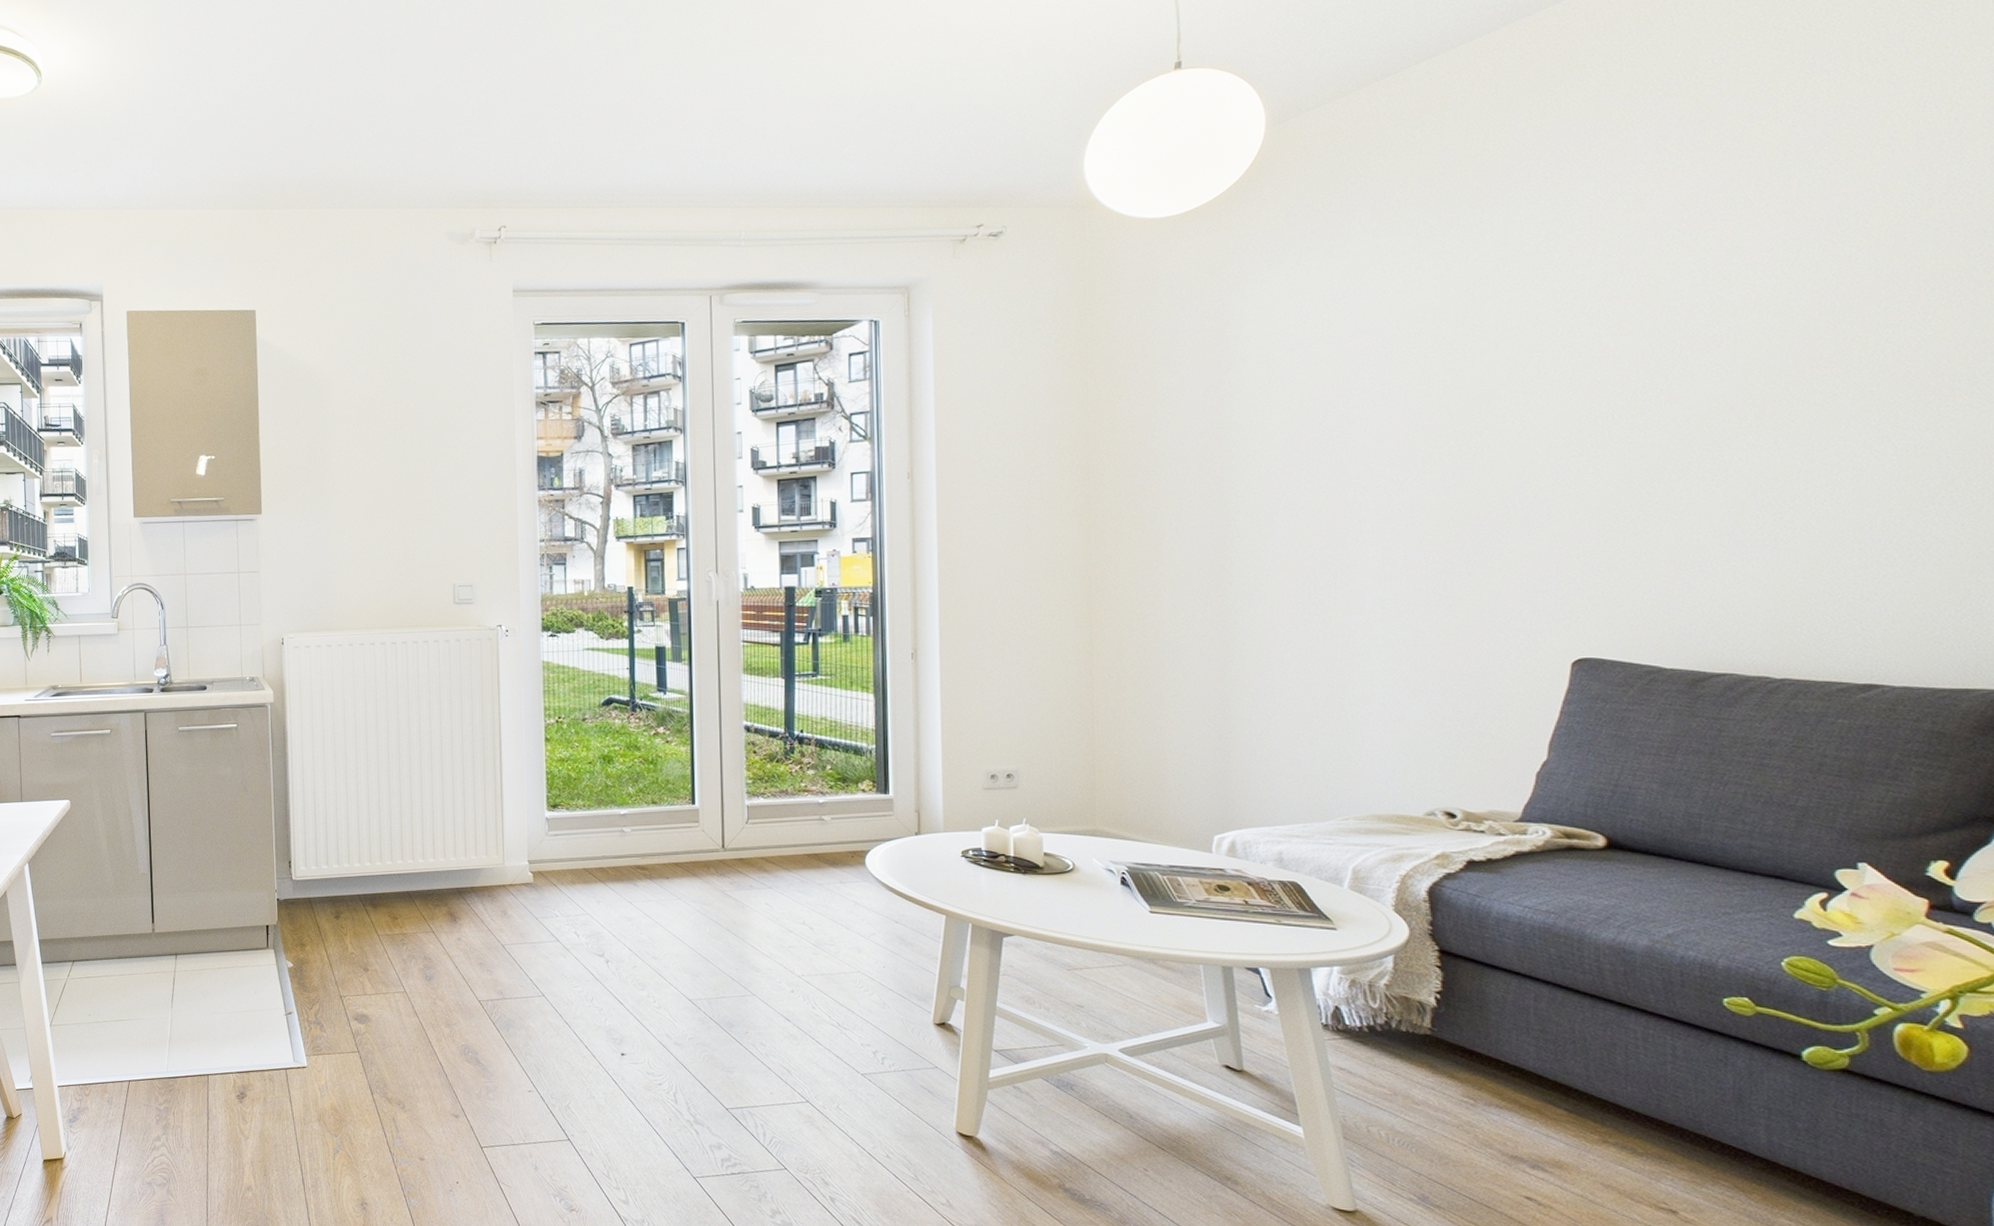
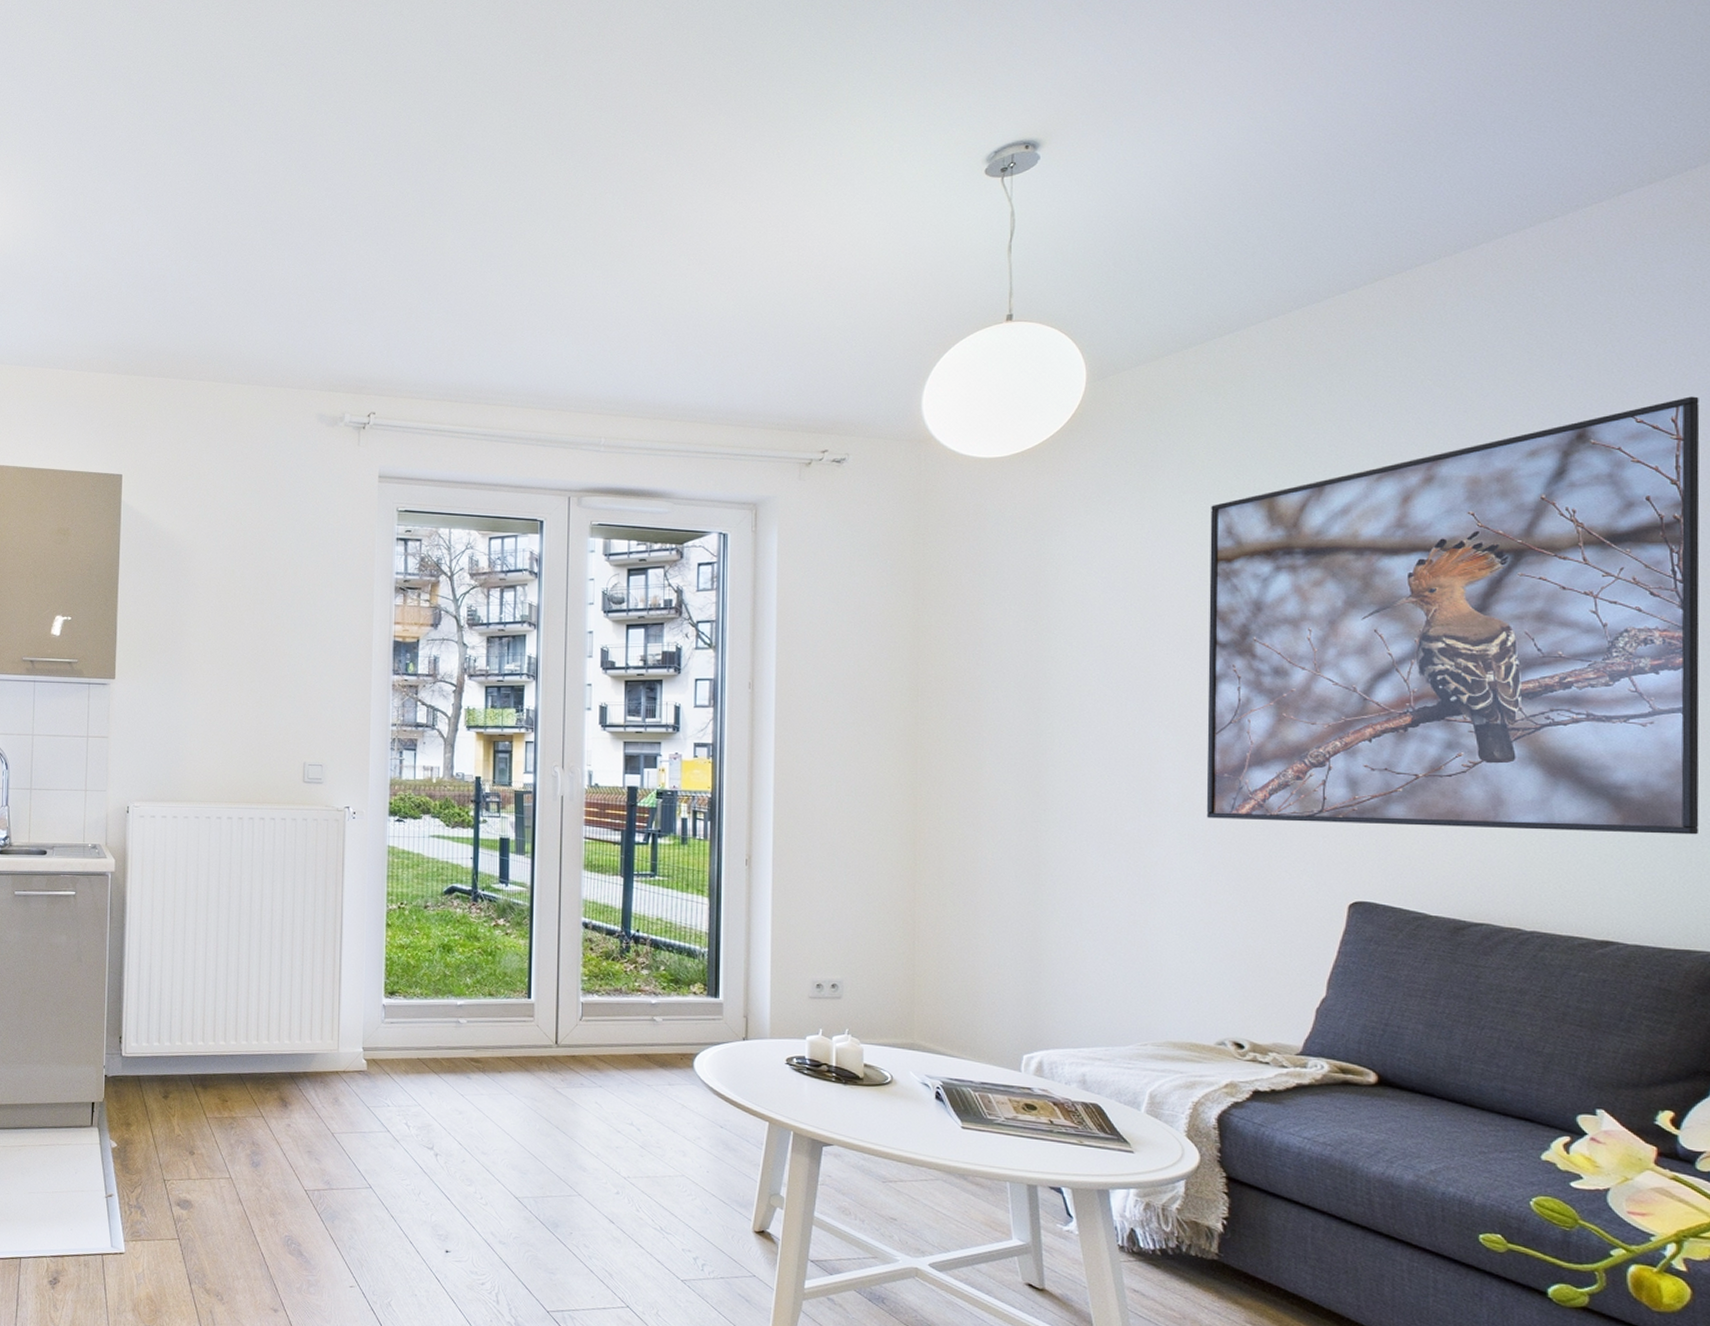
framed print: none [1408,80,1983,581] -> present [1206,396,1700,835]

